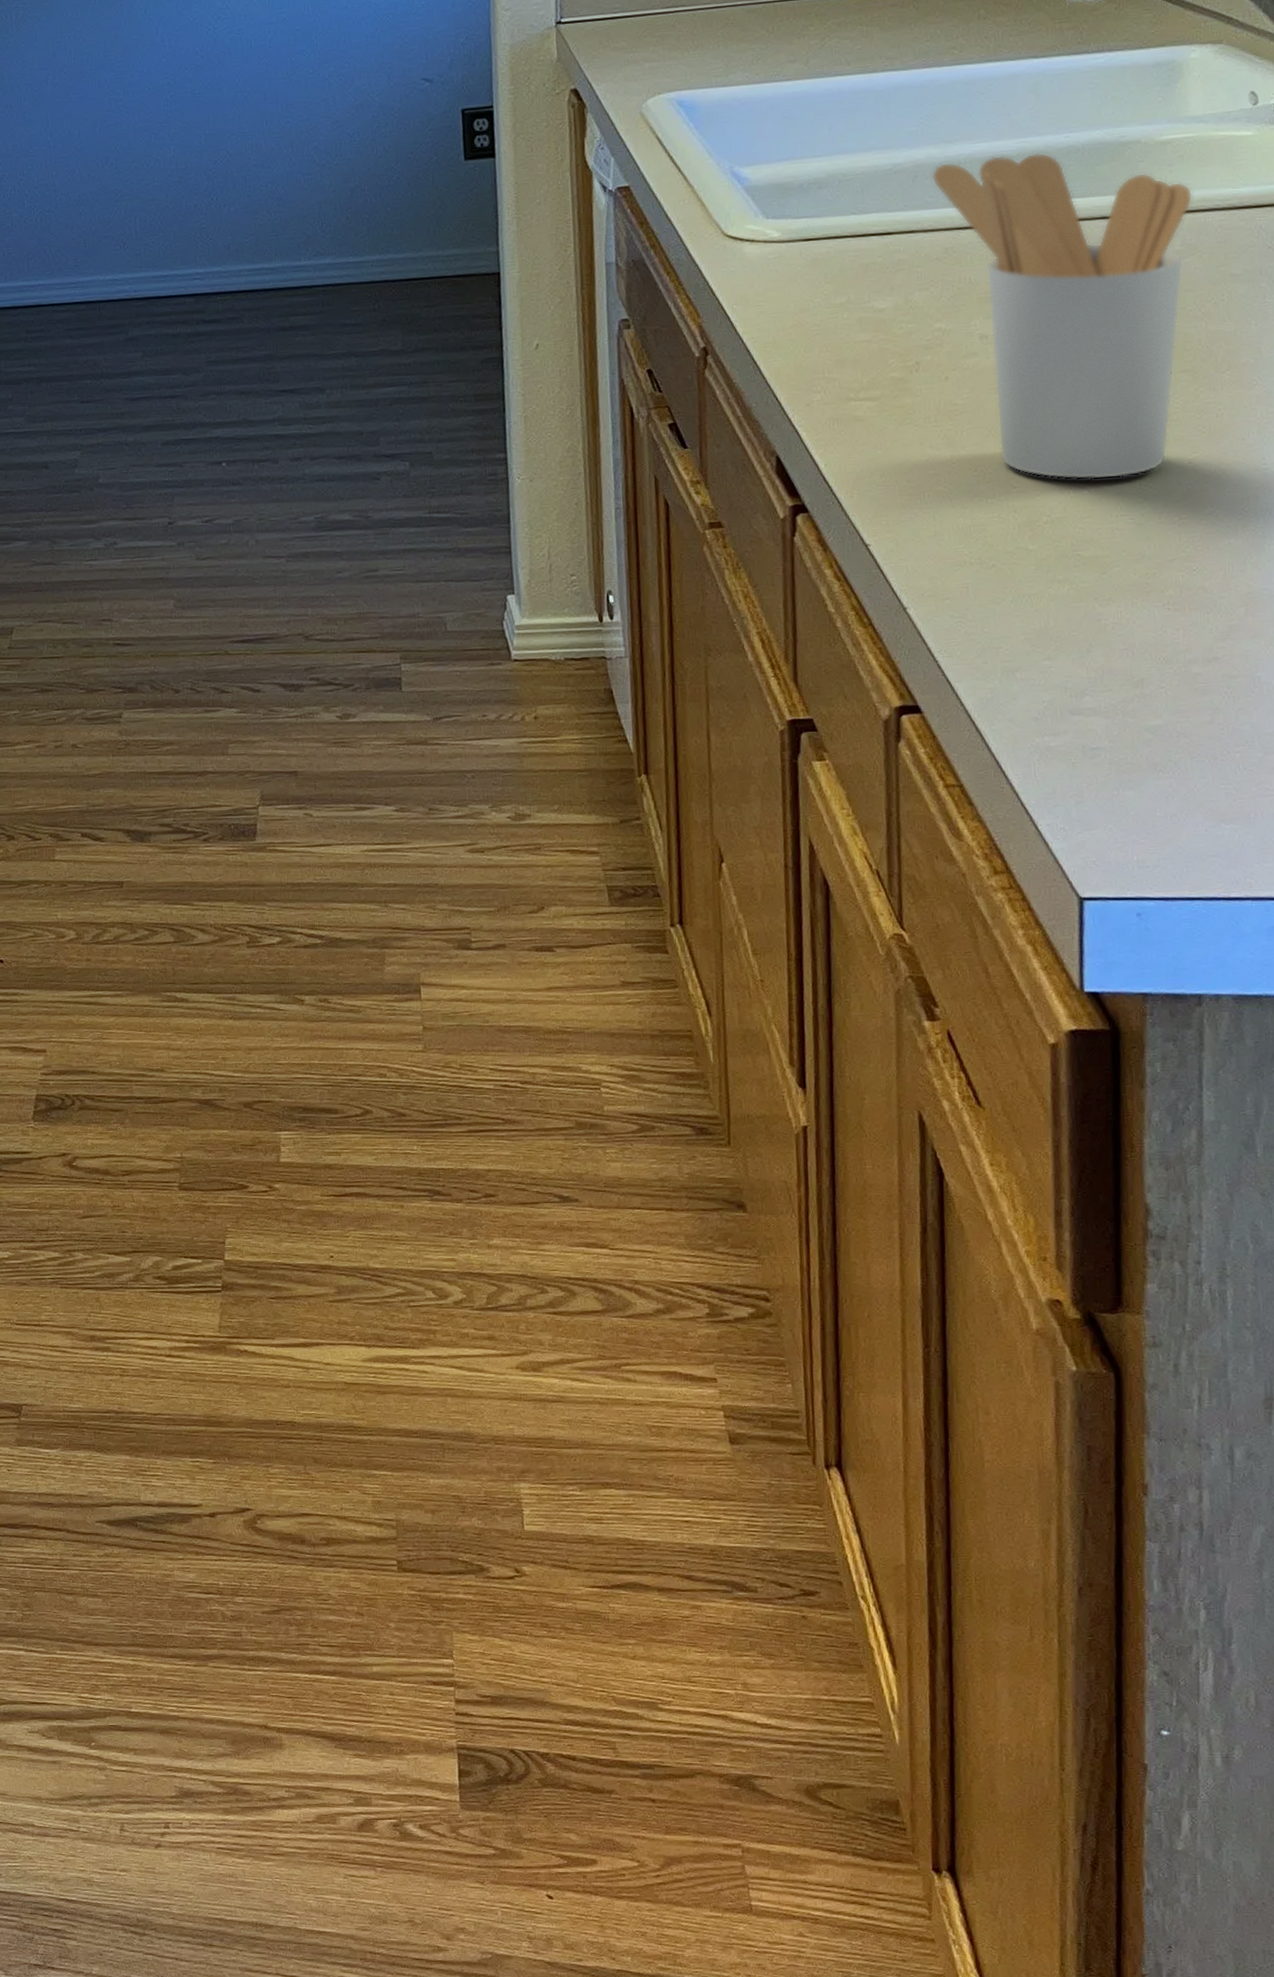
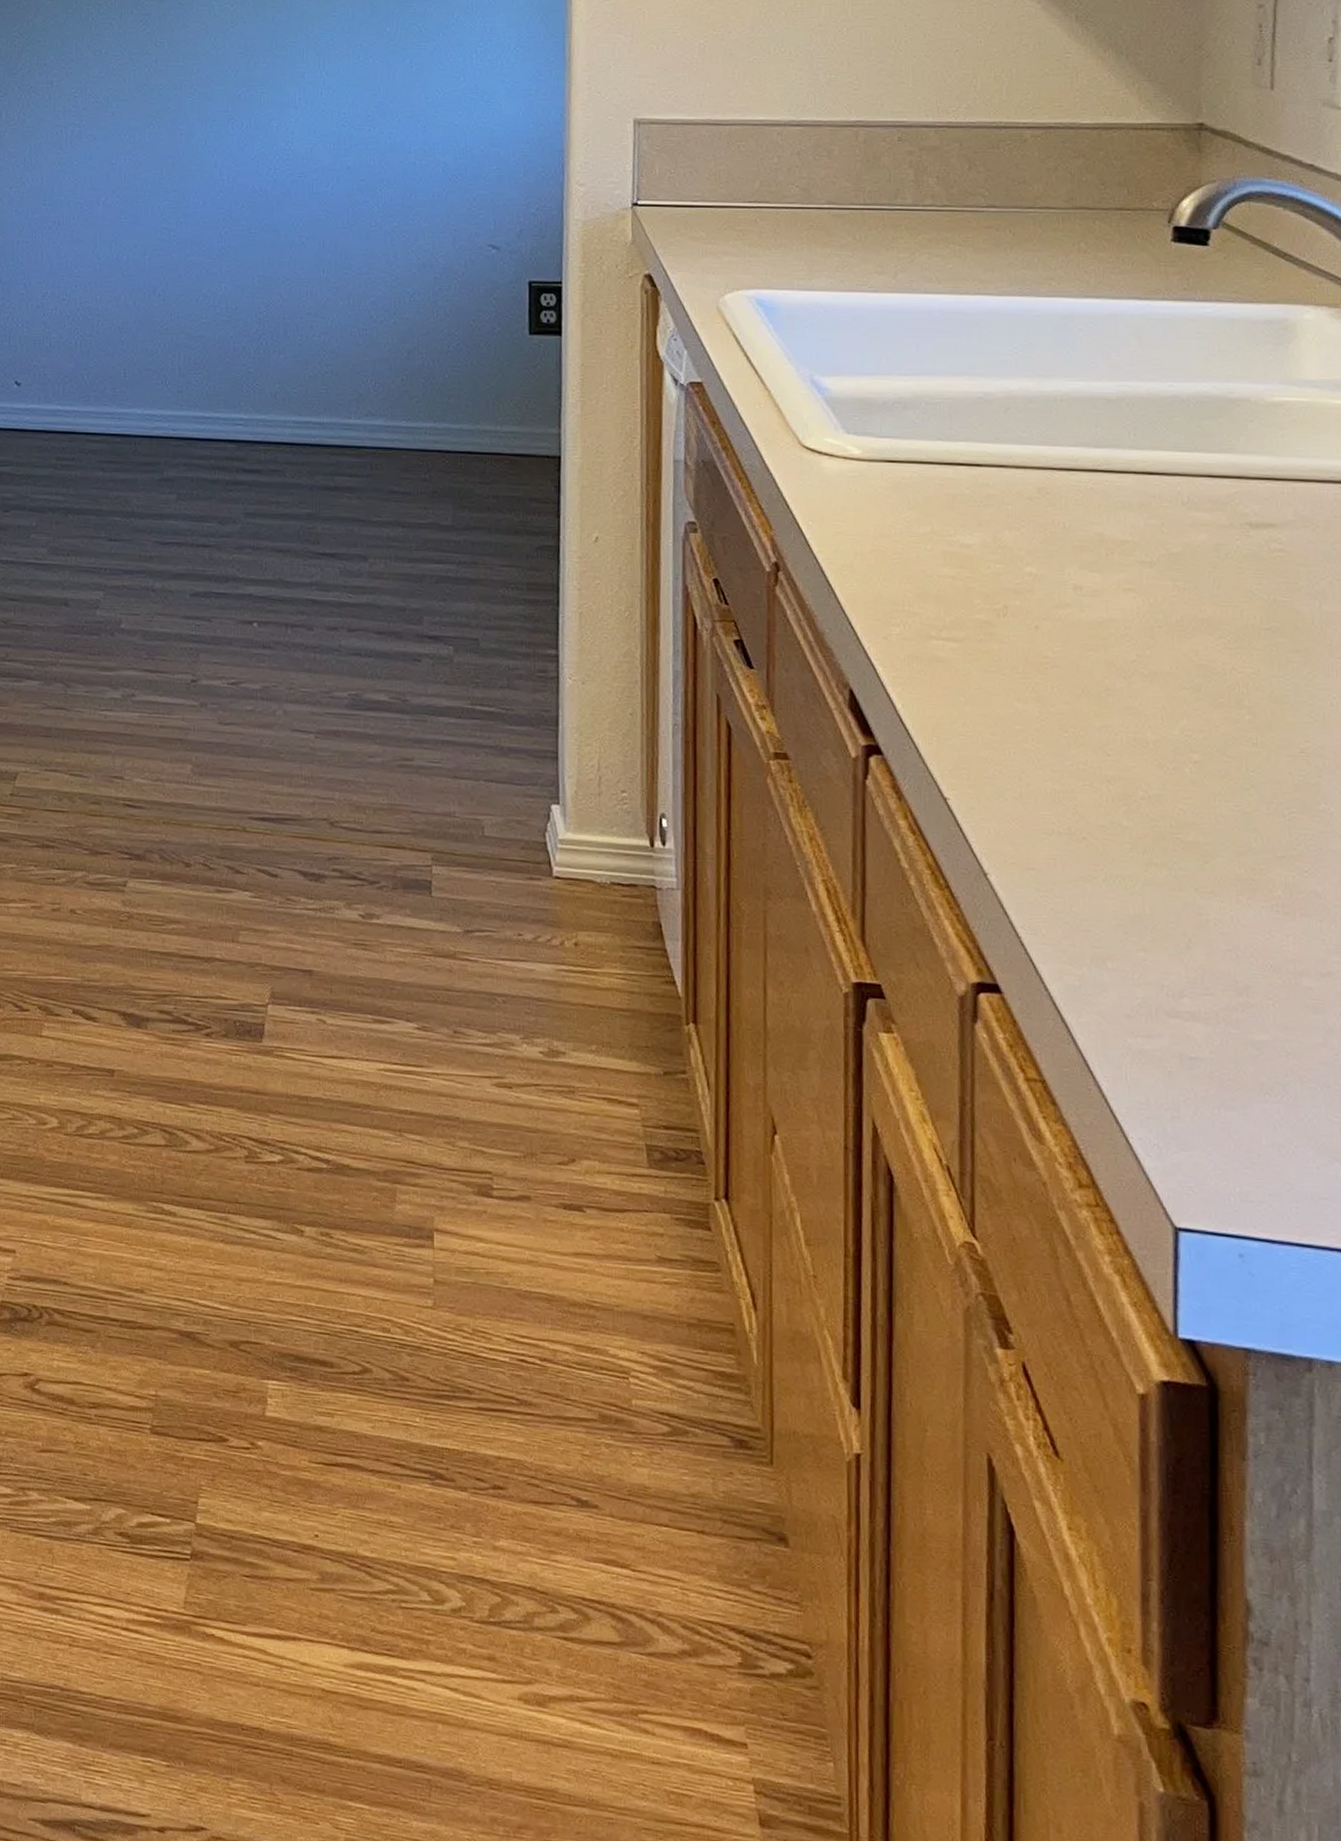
utensil holder: present [931,152,1193,480] -> none [1025,396,1307,760]

